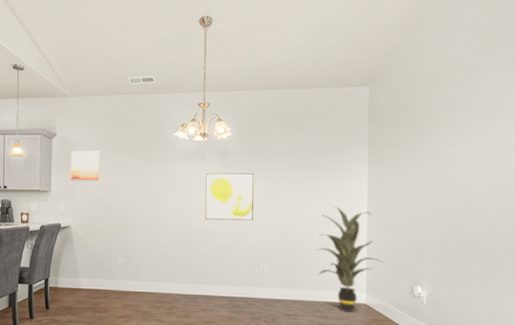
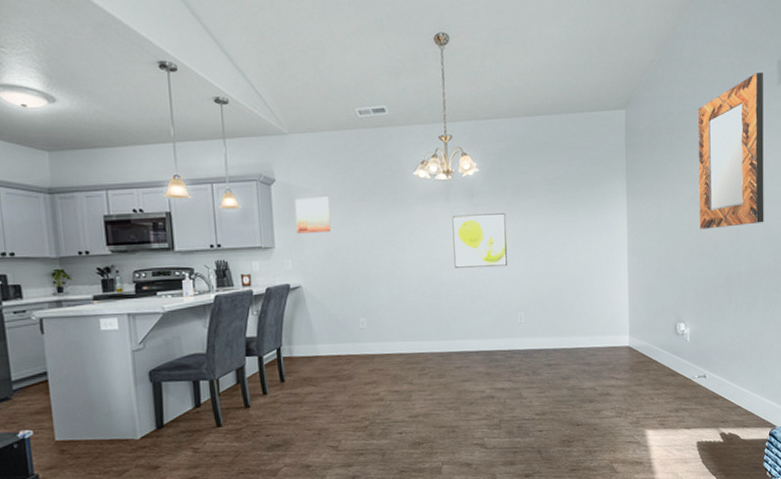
indoor plant: present [316,206,384,312] -> none [575,244,647,357]
home mirror: none [438,56,504,199] -> present [697,72,764,230]

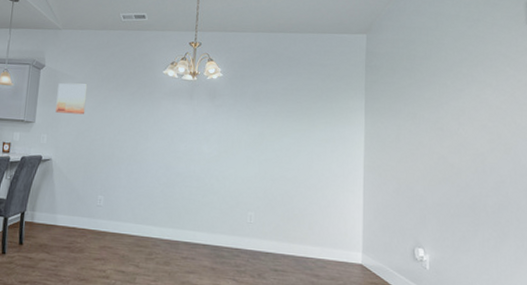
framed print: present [452,213,507,268] -> none [191,112,244,166]
home mirror: present [697,72,764,230] -> none [440,11,514,156]

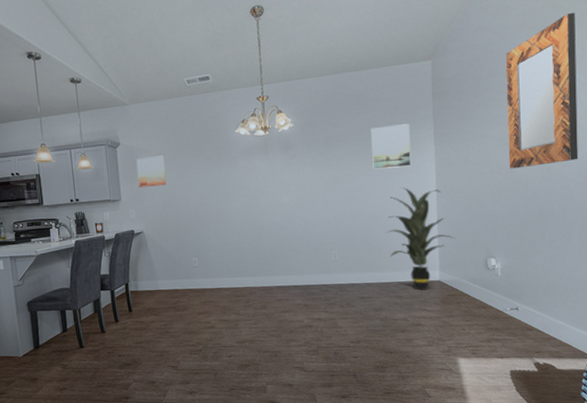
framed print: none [300,90,340,136] -> present [371,124,411,170]
indoor plant: none [308,156,382,273] -> present [386,187,456,290]
home mirror: none [440,11,514,156] -> present [505,12,578,169]

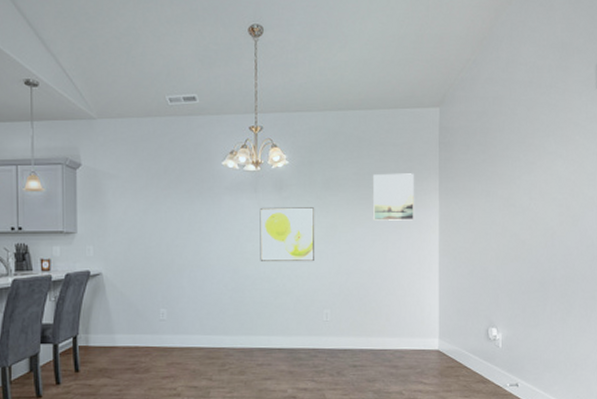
wall art: present [136,155,167,188] -> none [100,183,136,219]
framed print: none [270,162,321,213] -> present [260,207,314,262]
indoor plant: present [386,187,456,290] -> none [384,243,458,360]
home mirror: present [505,12,578,169] -> none [513,75,581,232]

